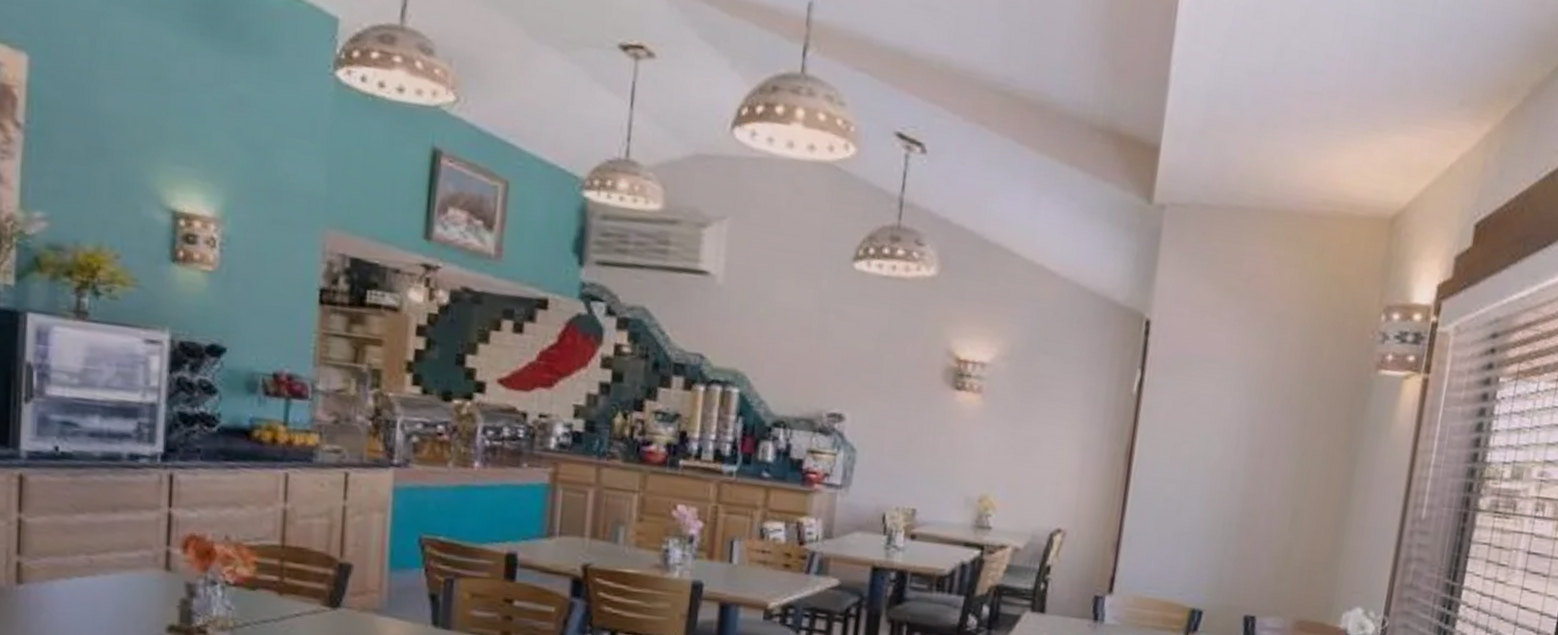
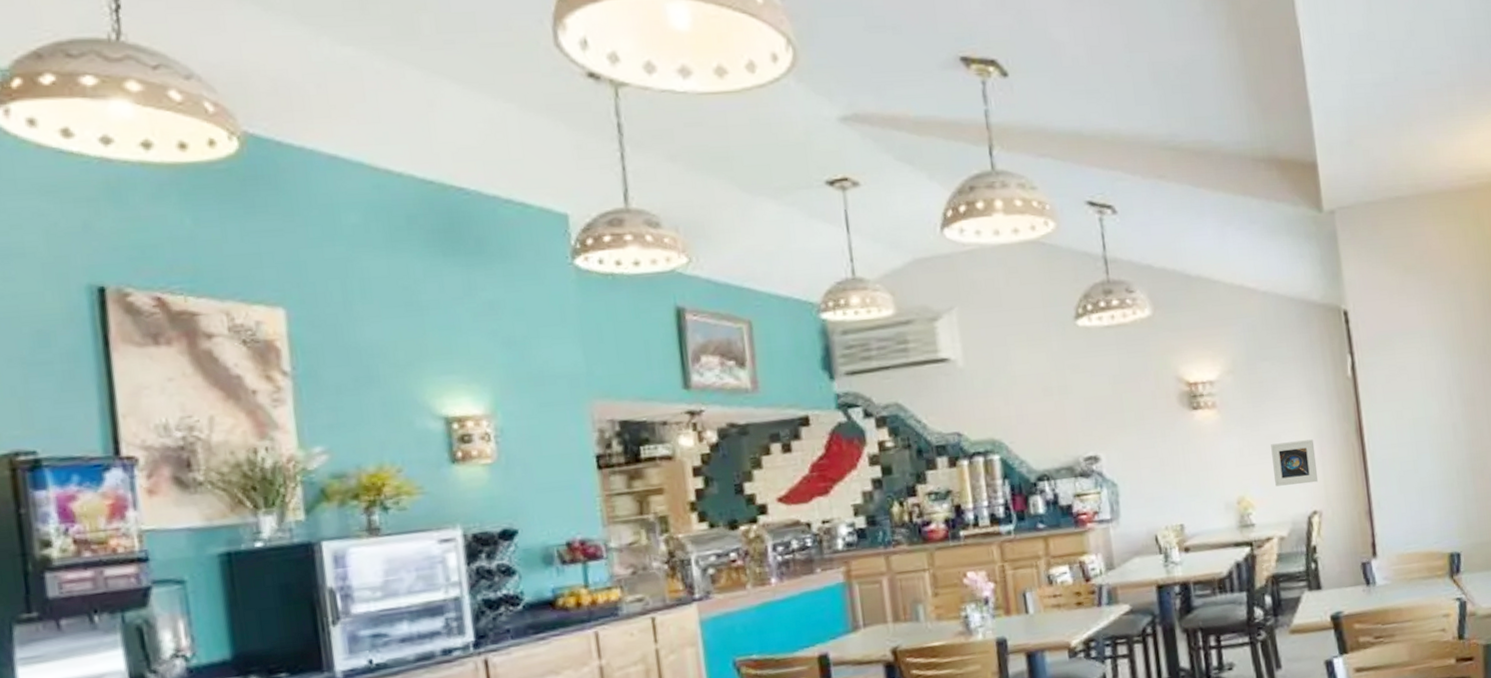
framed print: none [1024,446,1077,499] -> present [1271,439,1318,486]

